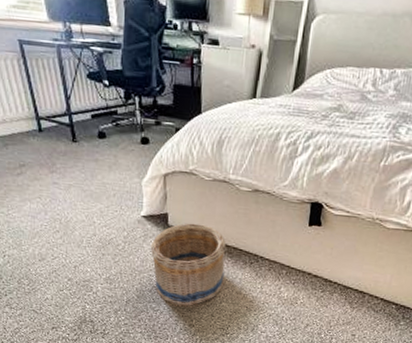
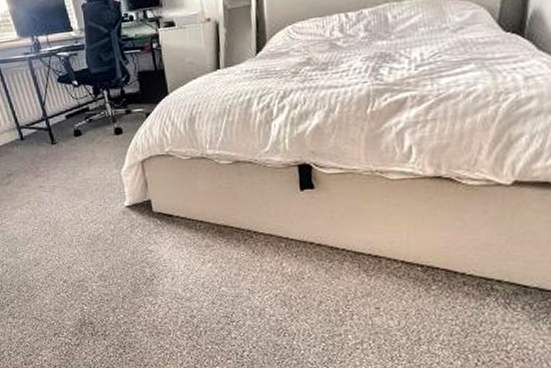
basket: present [150,223,226,306] -> none [138,205,219,296]

